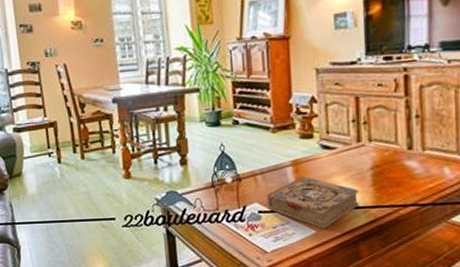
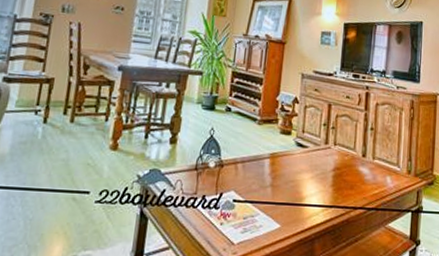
book: present [266,176,359,228] -> none [242,170,321,223]

